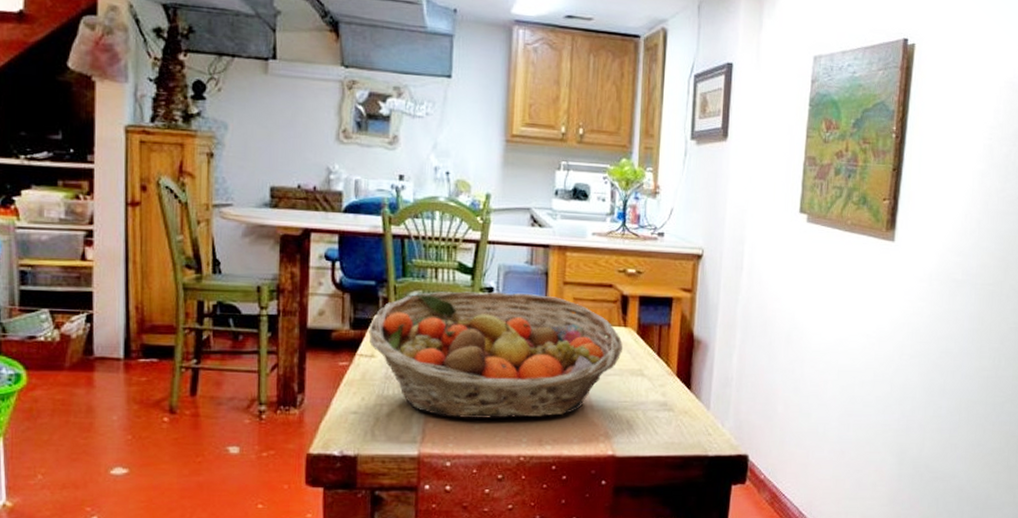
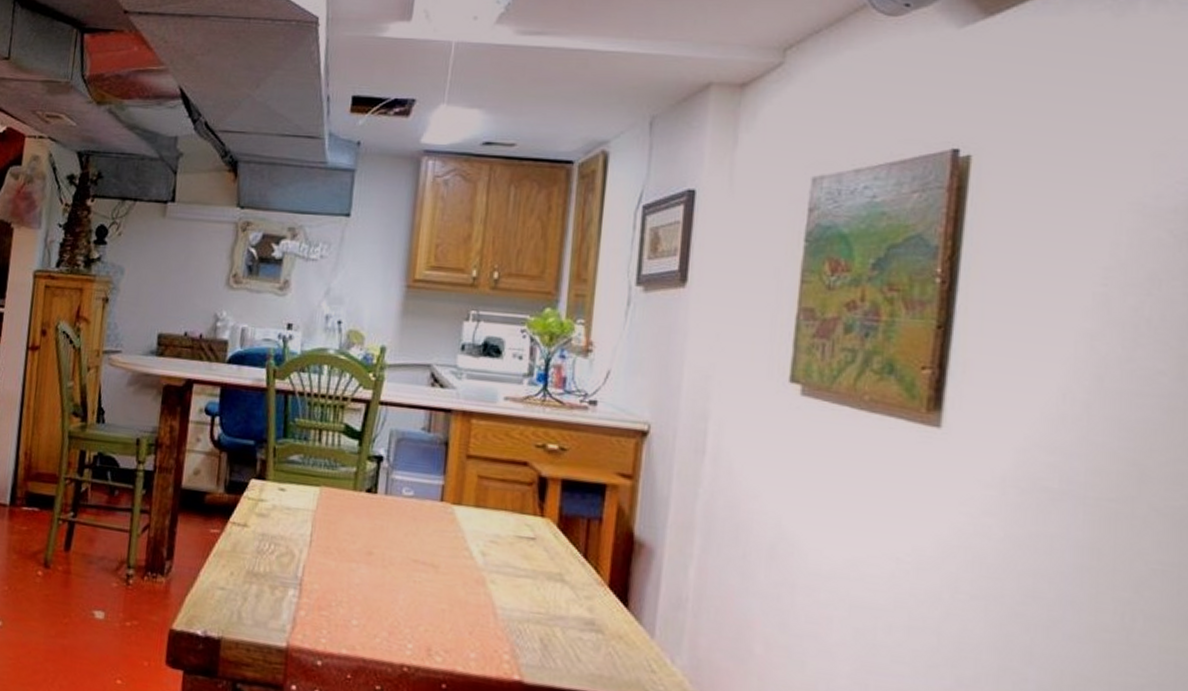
fruit basket: present [368,291,623,419] -> none [243,457,538,621]

